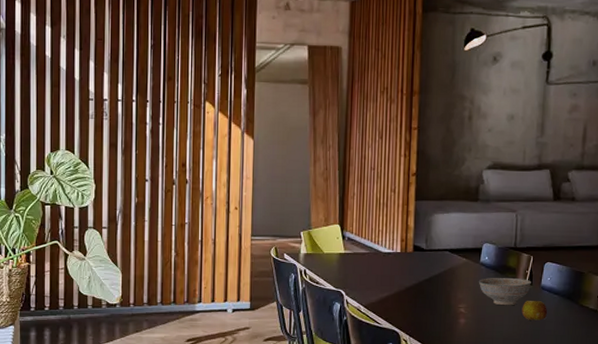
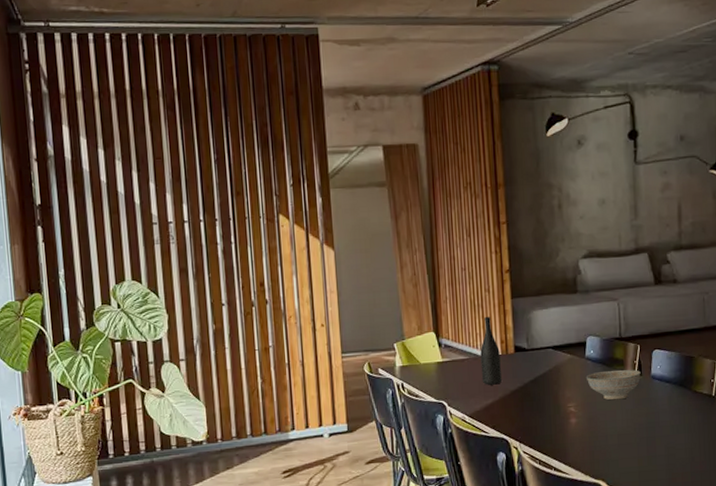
wine bottle: none [379,216,400,280] -> present [480,317,503,385]
fruit: present [521,301,548,321] -> none [634,391,661,413]

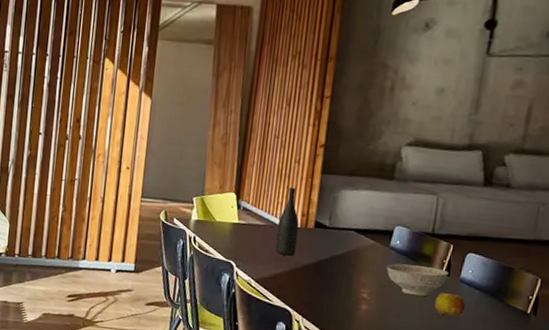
fruit: none [634,391,661,413] -> present [434,293,466,316]

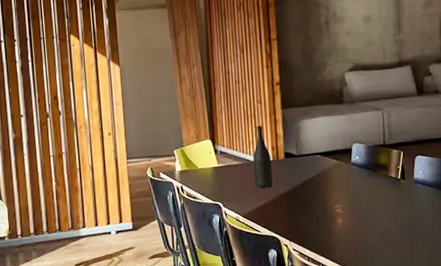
decorative bowl: present [386,263,449,297] -> none [351,174,404,203]
fruit: present [434,293,466,316] -> none [397,194,423,214]

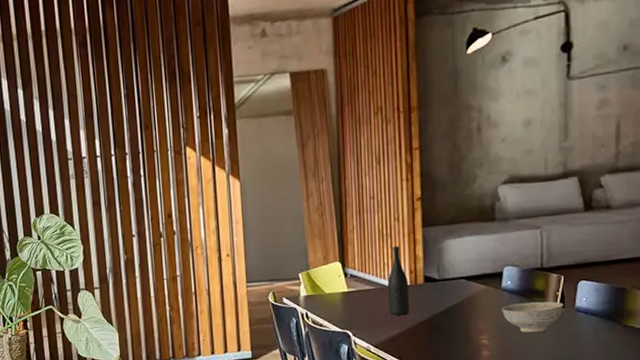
decorative bowl: none [351,174,404,203] -> present [501,301,563,333]

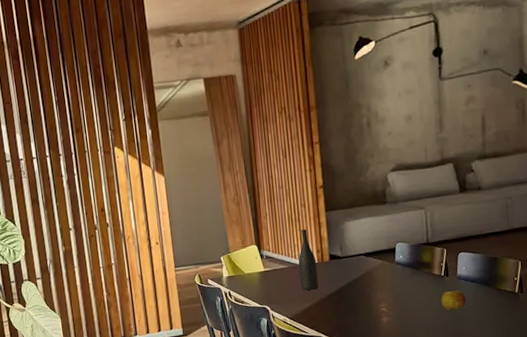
decorative bowl: present [501,301,563,333] -> none [395,271,447,300]
fruit: none [554,324,585,347] -> present [441,290,467,310]

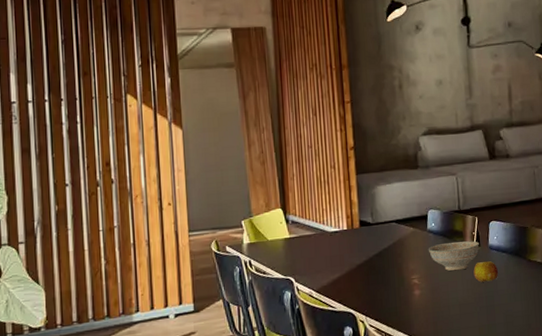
wine bottle: present [298,229,319,291] -> none [326,193,349,260]
decorative bowl: none [395,271,447,300] -> present [428,241,479,272]

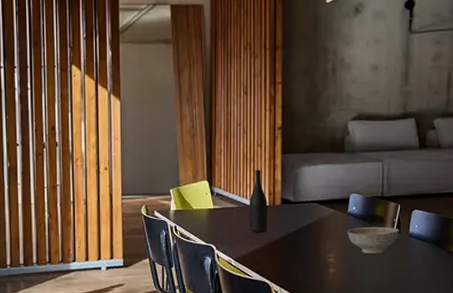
wine bottle: none [326,193,349,260] -> present [249,170,268,233]
fruit: present [473,261,499,282] -> none [390,248,417,268]

